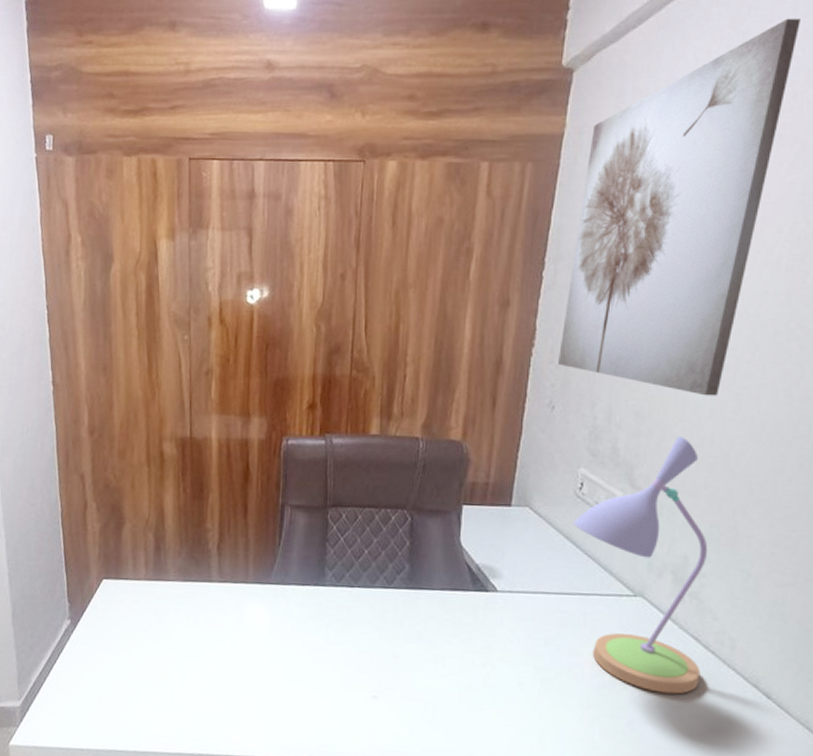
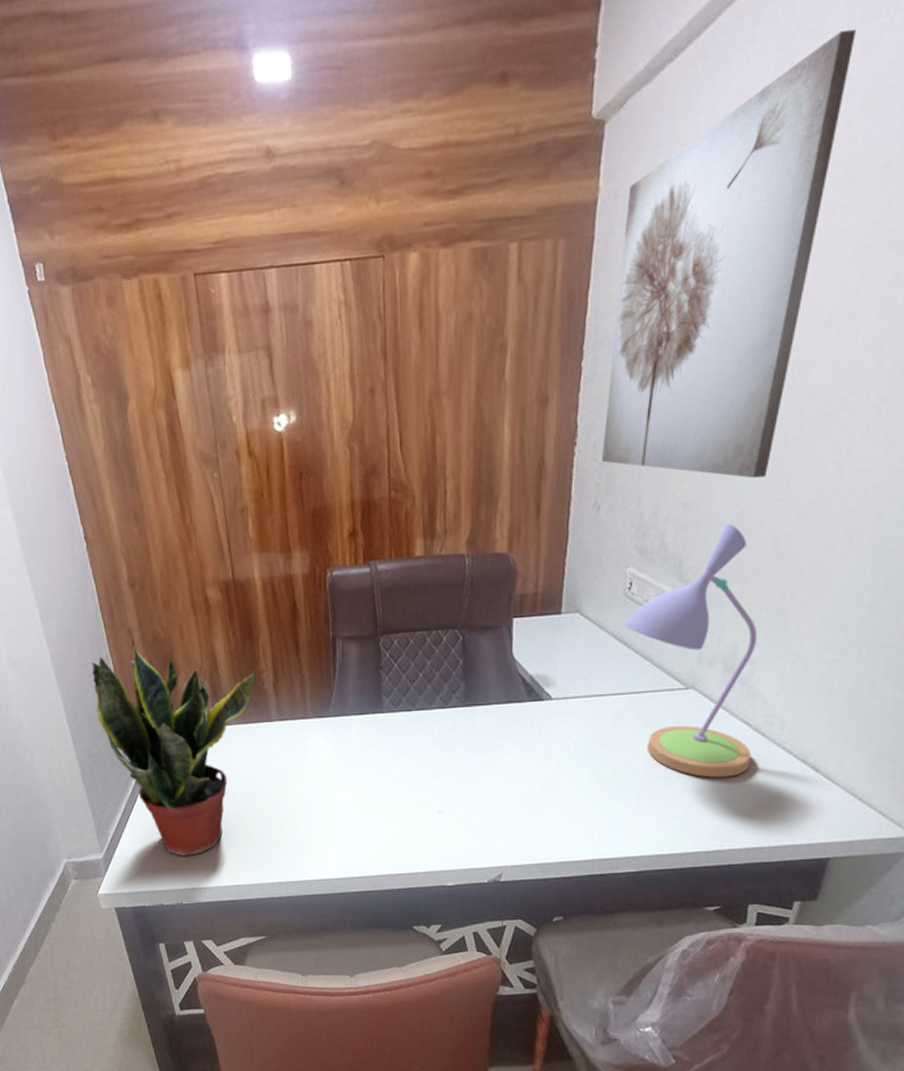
potted plant: none [37,485,202,714] -> present [92,640,257,856]

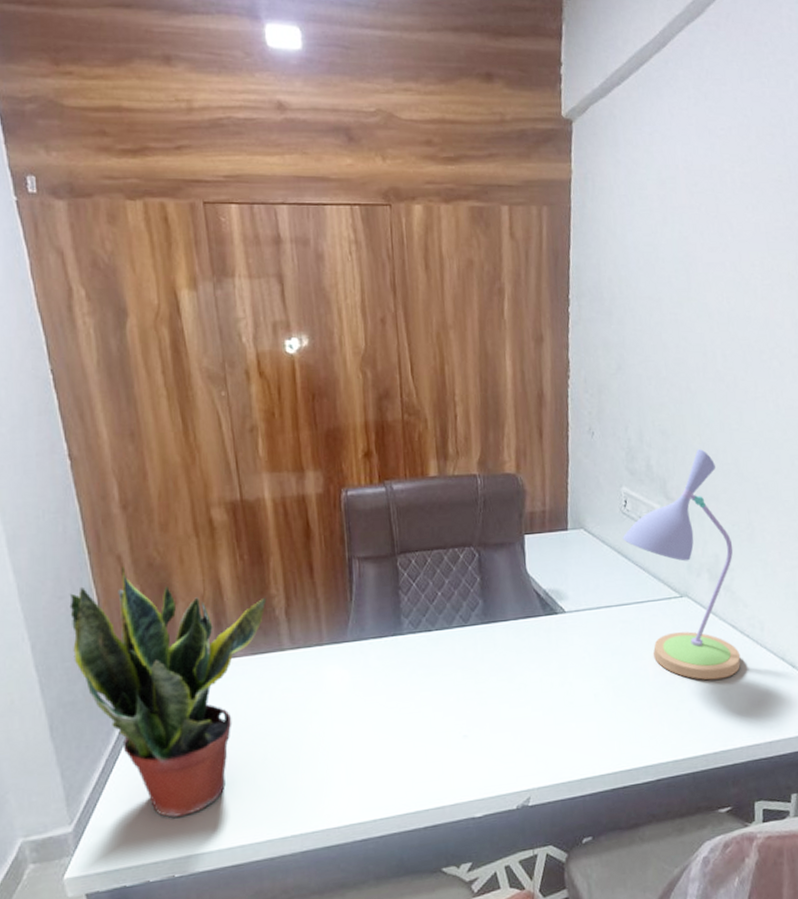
wall art: present [601,29,856,479] -> none [591,82,747,412]

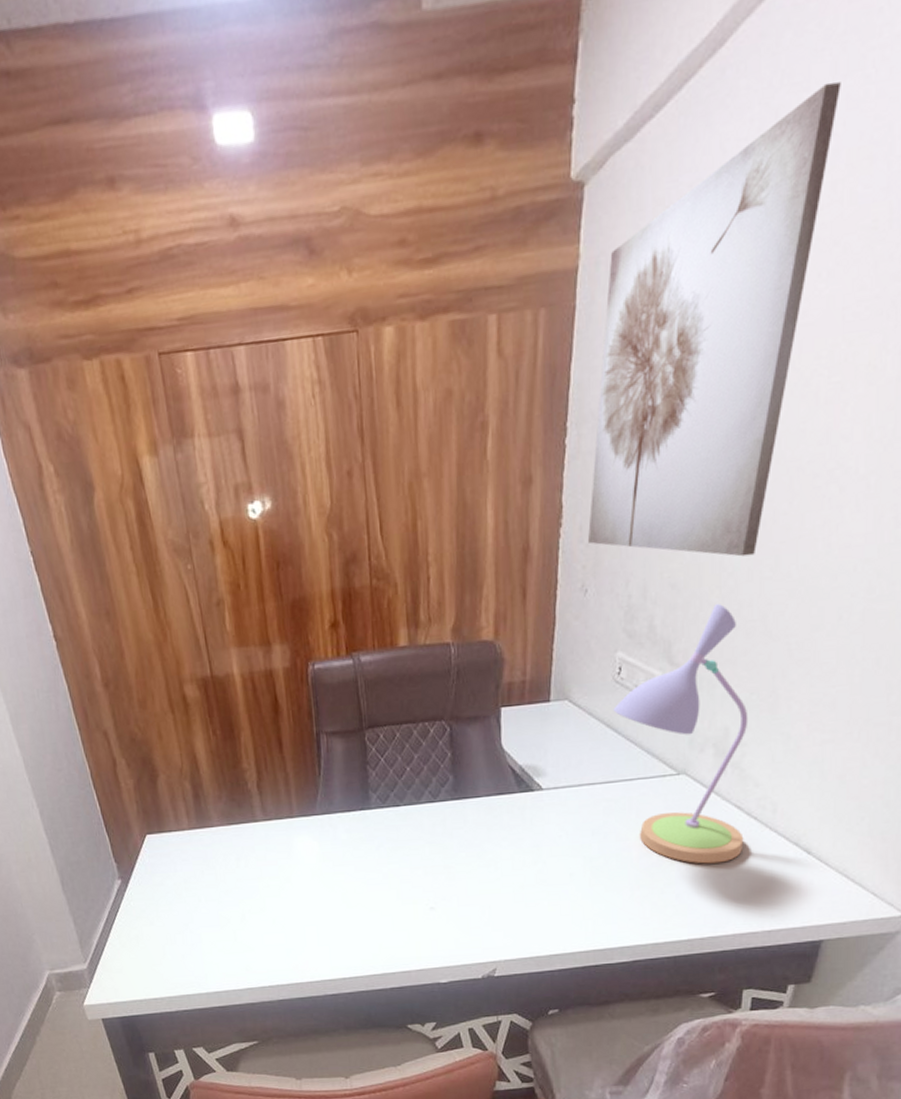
potted plant: present [69,567,267,818] -> none [67,742,240,963]
wall art: none [591,82,747,412] -> present [587,81,841,557]

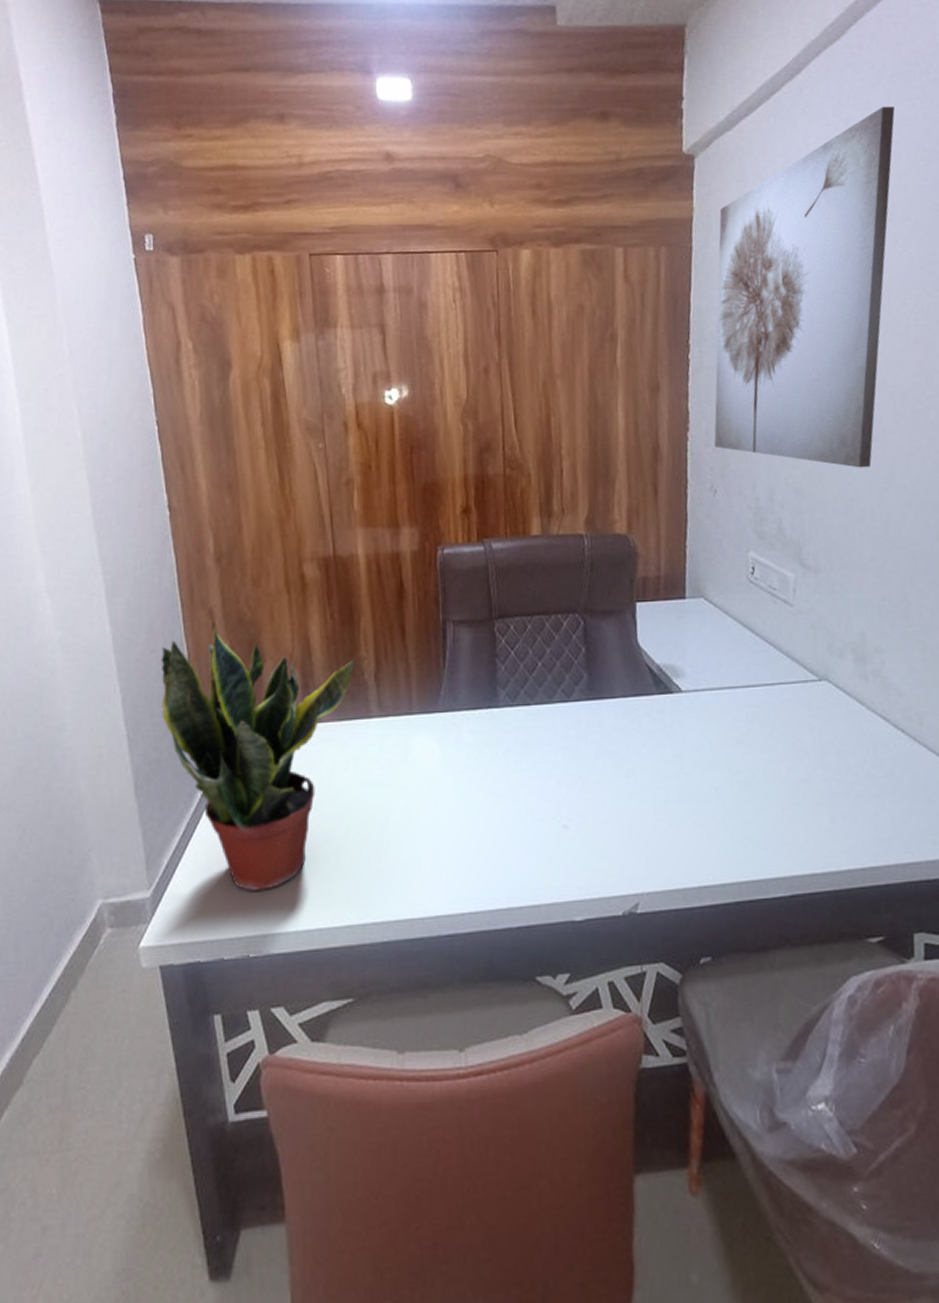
potted plant: none [67,742,240,963] -> present [161,621,356,891]
desk lamp: present [613,603,748,864] -> none [749,510,894,781]

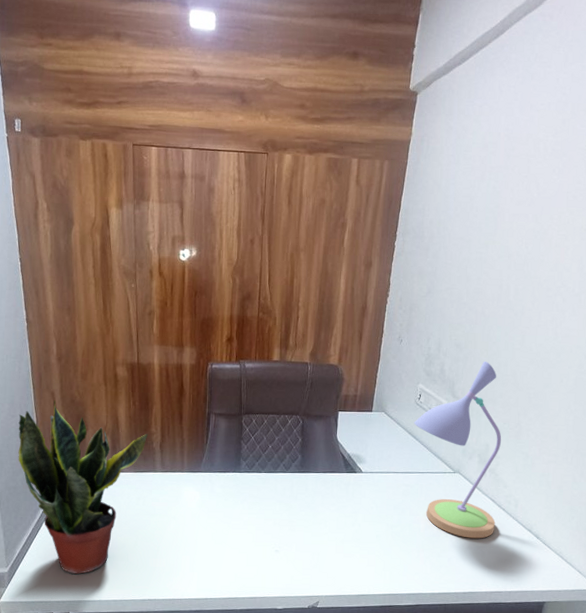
wall art: present [714,106,895,468] -> none [404,65,569,333]
desk lamp: none [749,510,894,781] -> present [414,361,502,539]

